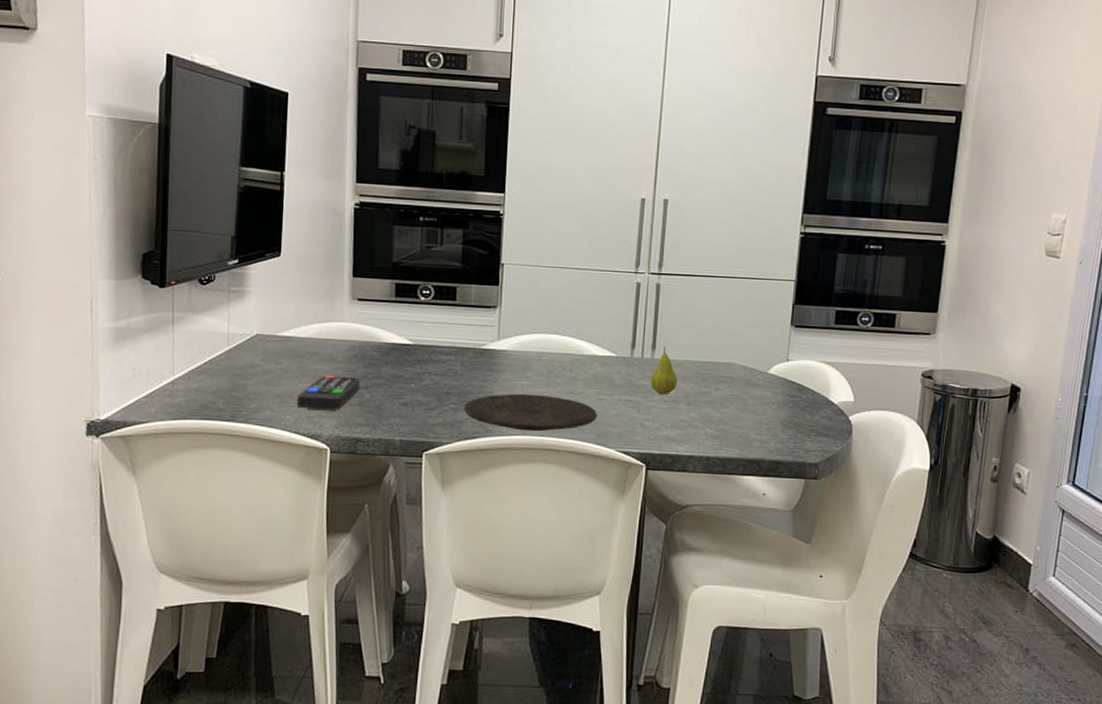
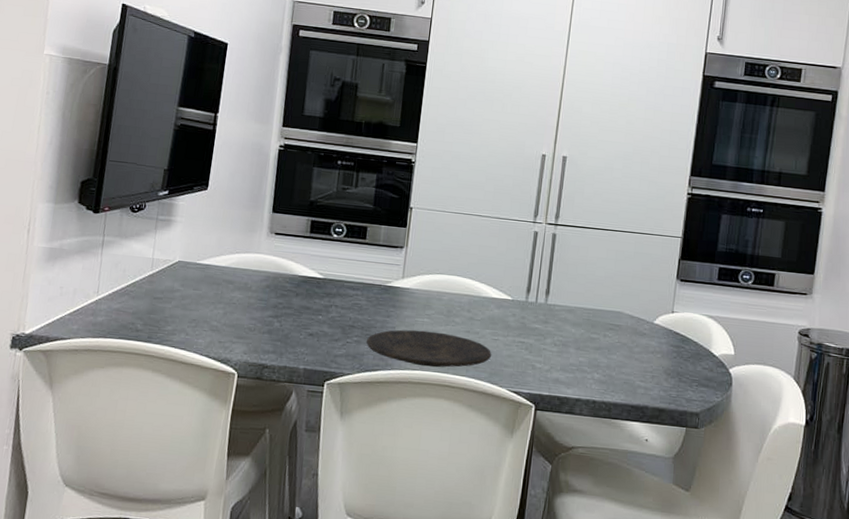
remote control: present [296,375,361,410] -> none [210,302,272,337]
fruit: present [650,346,677,395] -> none [542,292,568,339]

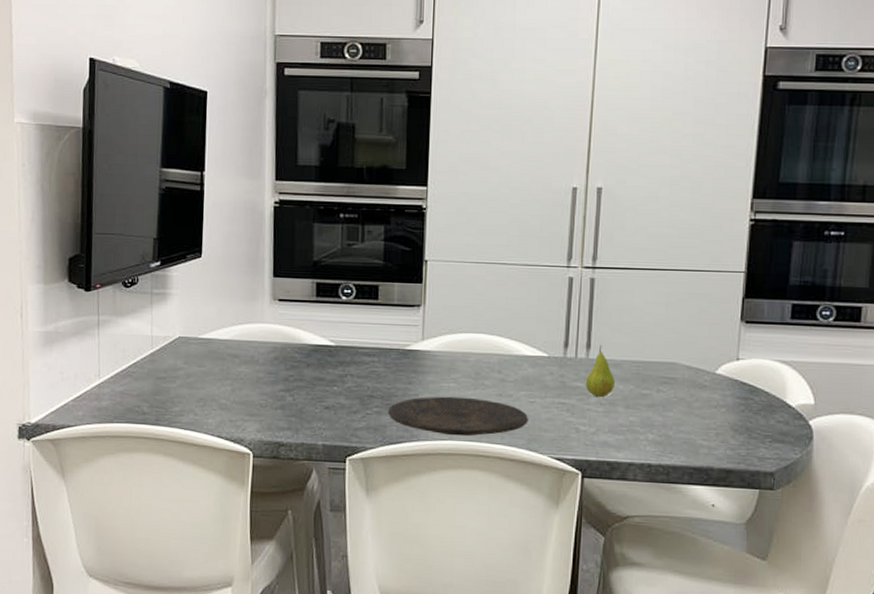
fruit: none [542,292,568,339] -> present [585,345,615,398]

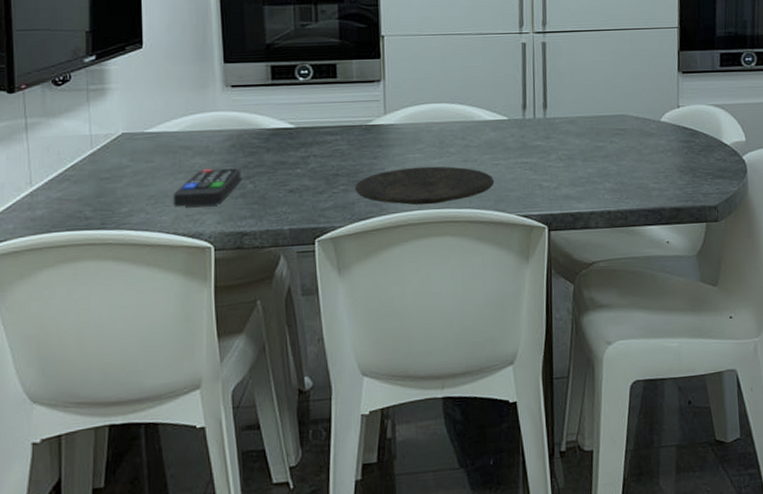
remote control: none [219,377,282,414] -> present [172,168,242,207]
fruit: present [585,345,615,398] -> none [544,104,572,154]

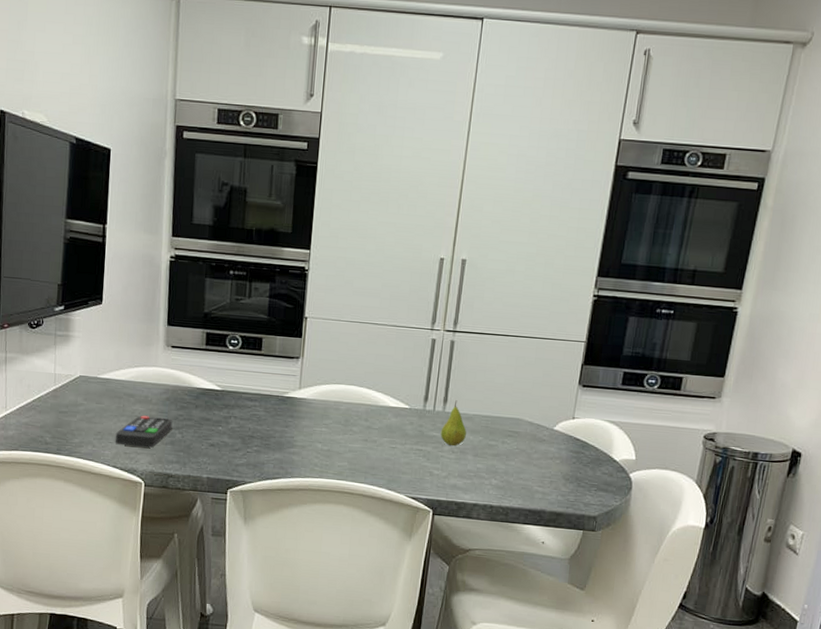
plate: present [354,166,495,205] -> none [265,439,390,475]
fruit: none [544,104,572,154] -> present [440,400,467,446]

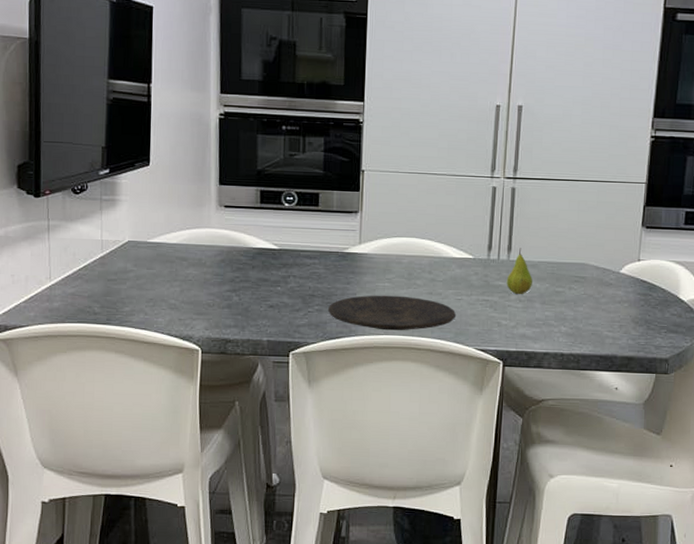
remote control: present [115,415,173,448] -> none [168,279,229,313]
plate: none [265,439,390,475] -> present [327,295,457,331]

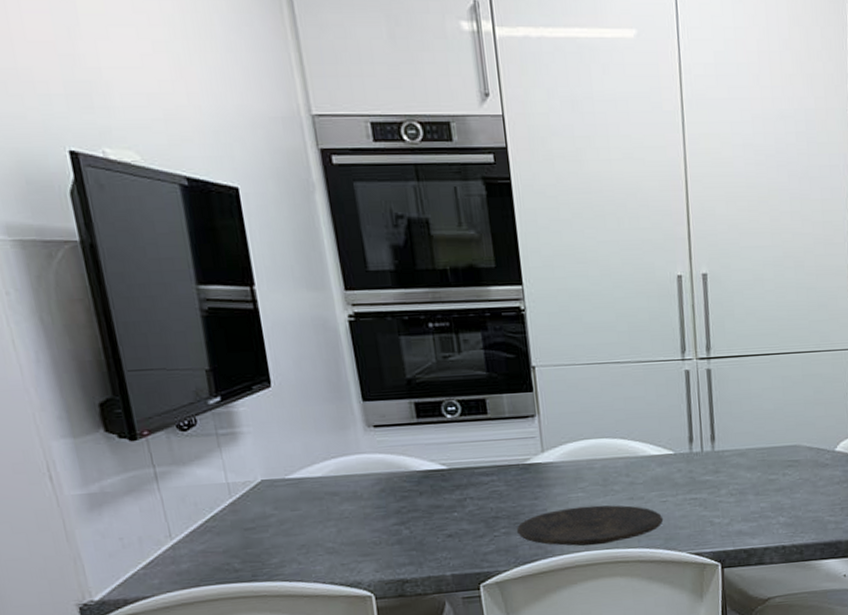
fruit: present [506,248,532,295] -> none [713,436,743,489]

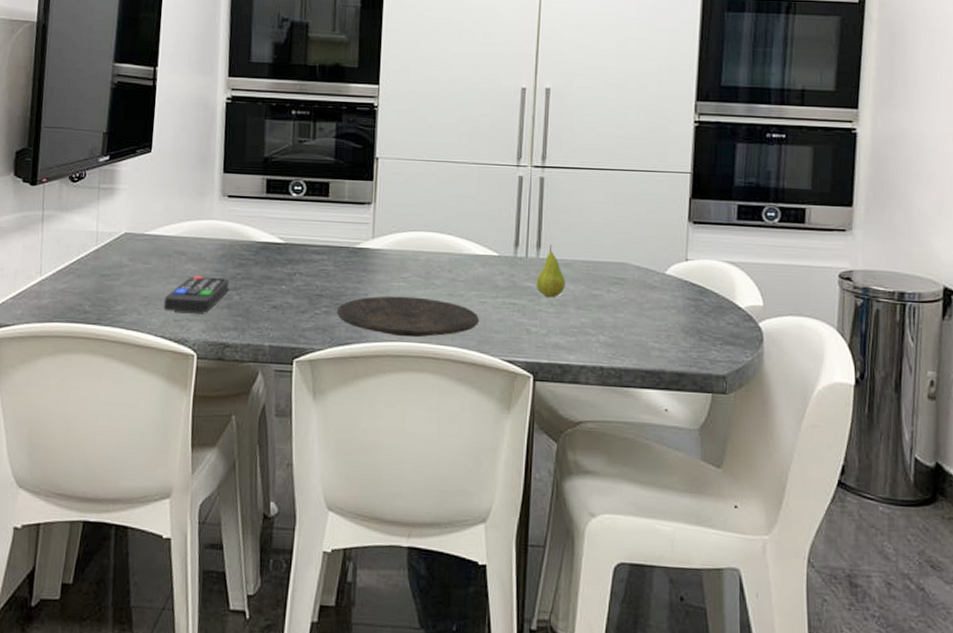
remote control: none [324,513,396,555] -> present [163,275,230,313]
fruit: none [713,436,743,489] -> present [536,244,565,298]

